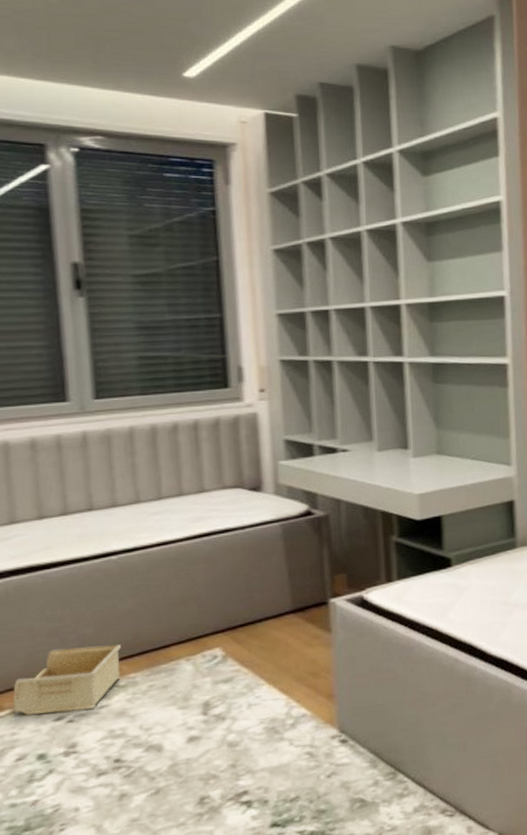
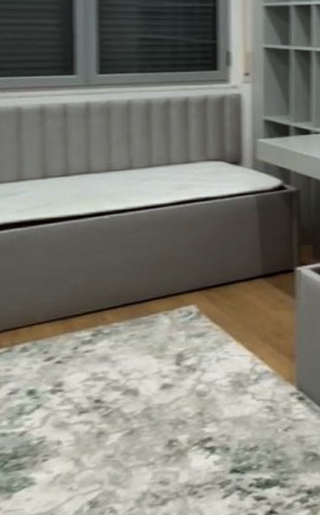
storage bin: present [13,644,121,715] -> none [10,295,107,354]

